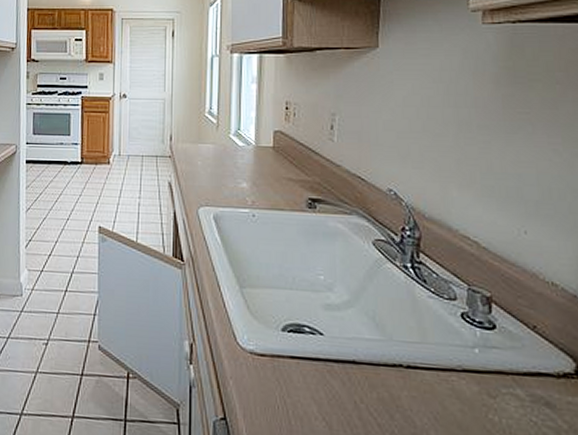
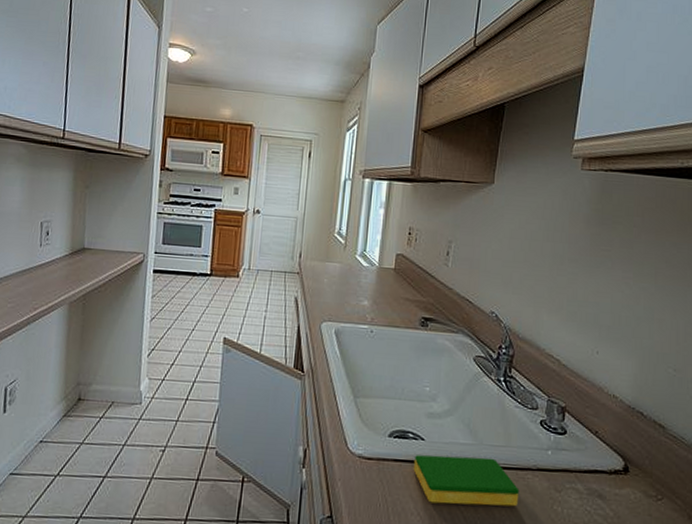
dish sponge: none [313,351,444,414] -> present [413,455,520,507]

